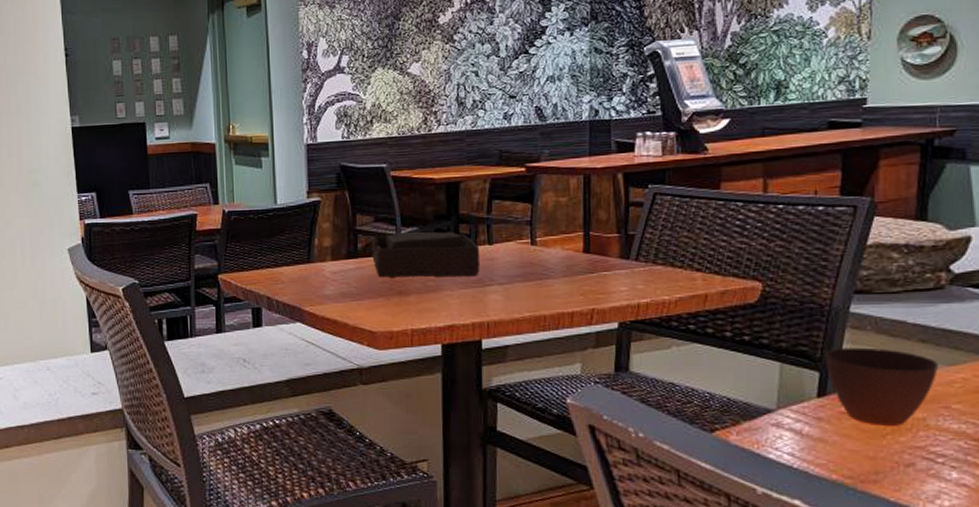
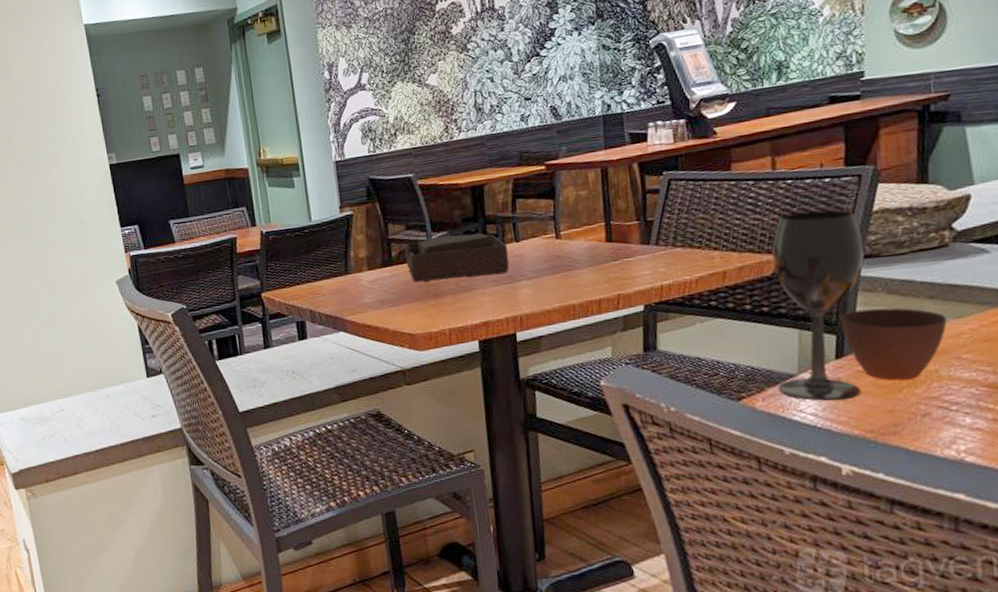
wine glass: none [755,239,854,440] -> present [771,210,864,401]

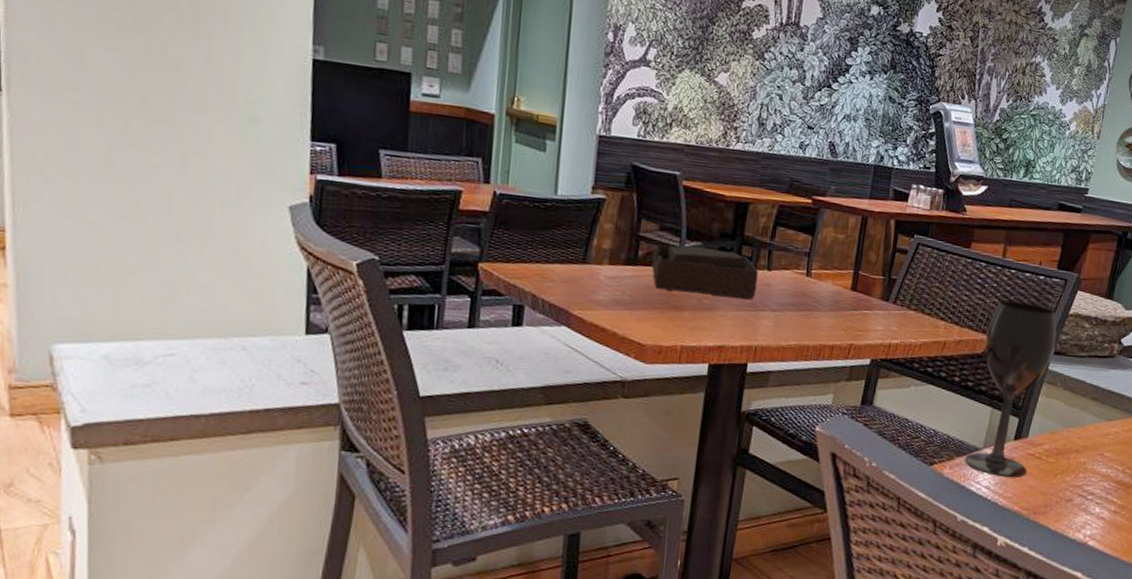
cup: present [839,307,947,381] -> none [1024,399,1101,468]

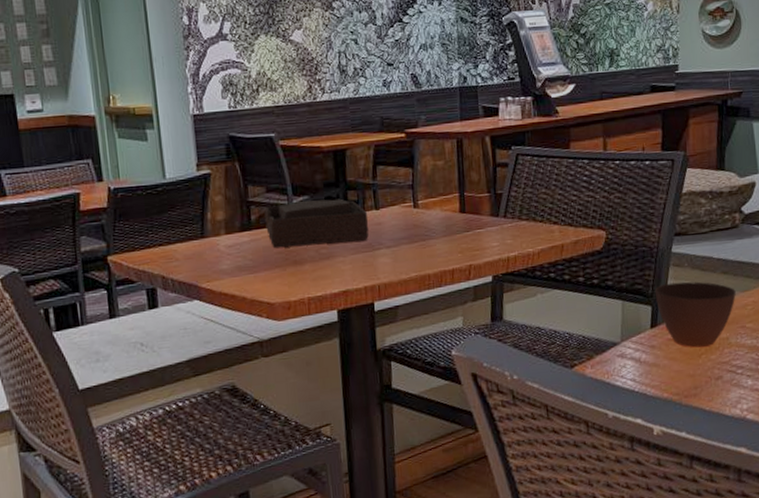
wine glass: present [965,300,1057,477] -> none [601,190,675,367]
cup: none [1024,399,1101,468] -> present [654,281,736,348]

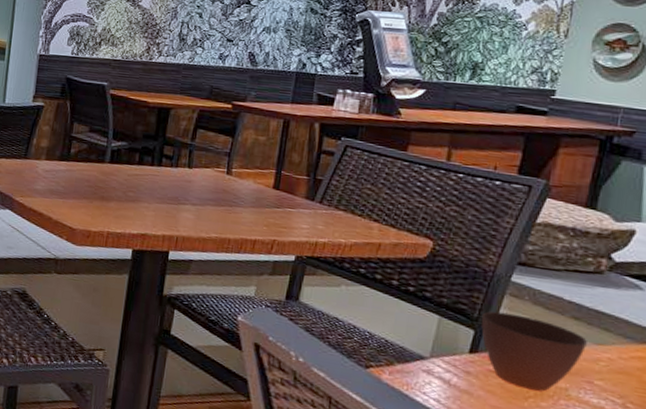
napkin holder: present [264,198,369,249] -> none [82,144,180,194]

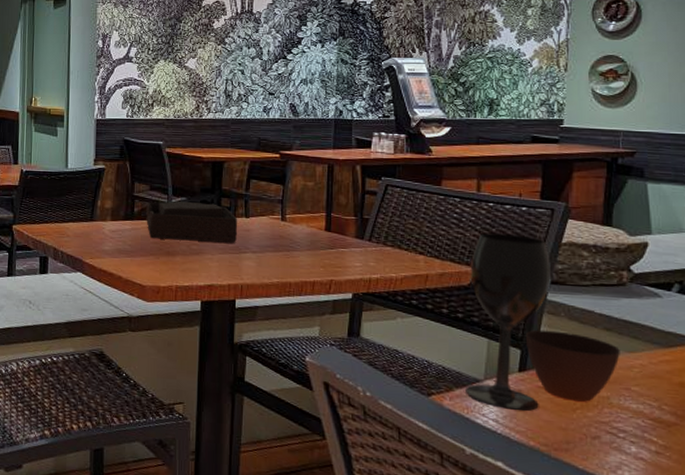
napkin holder: none [82,144,180,194] -> present [146,201,238,244]
wine glass: none [407,204,520,394] -> present [466,232,551,411]

